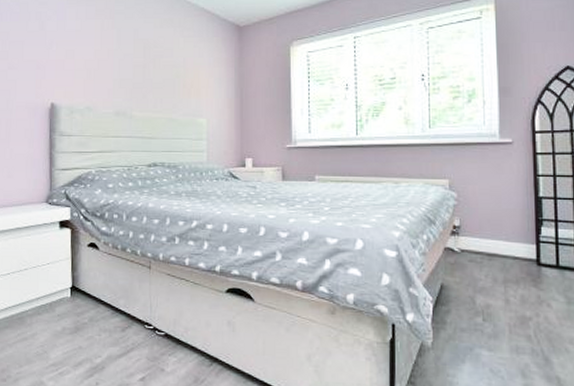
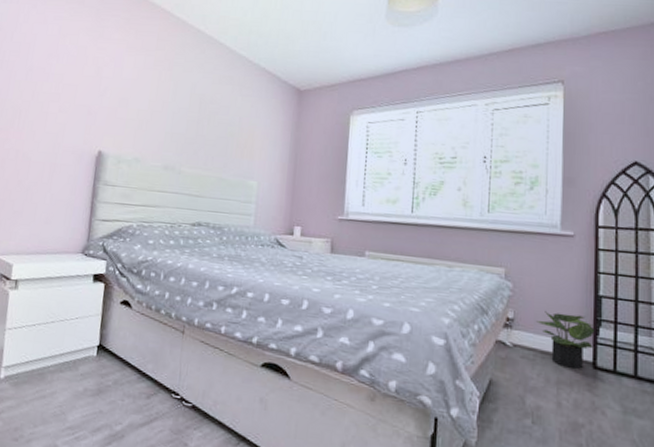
potted plant: none [482,216,537,268] -> present [537,311,595,370]

